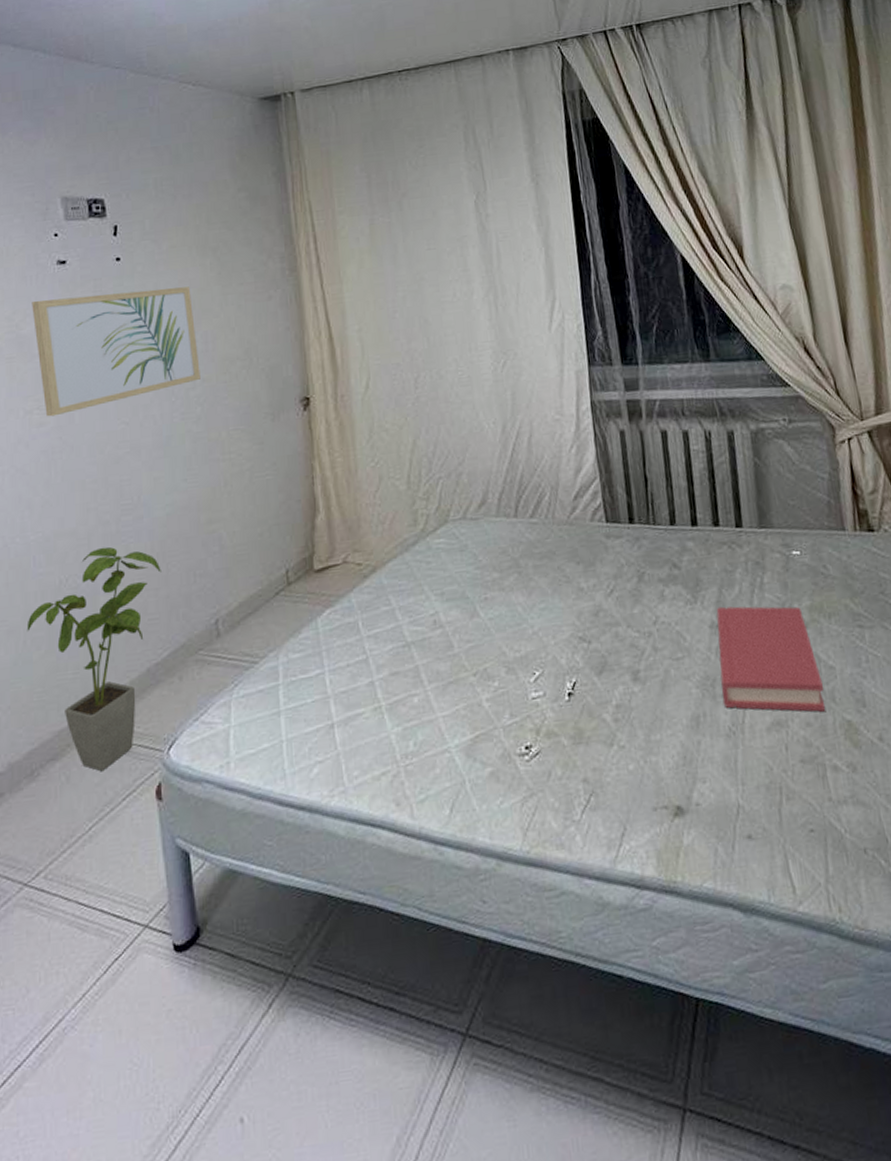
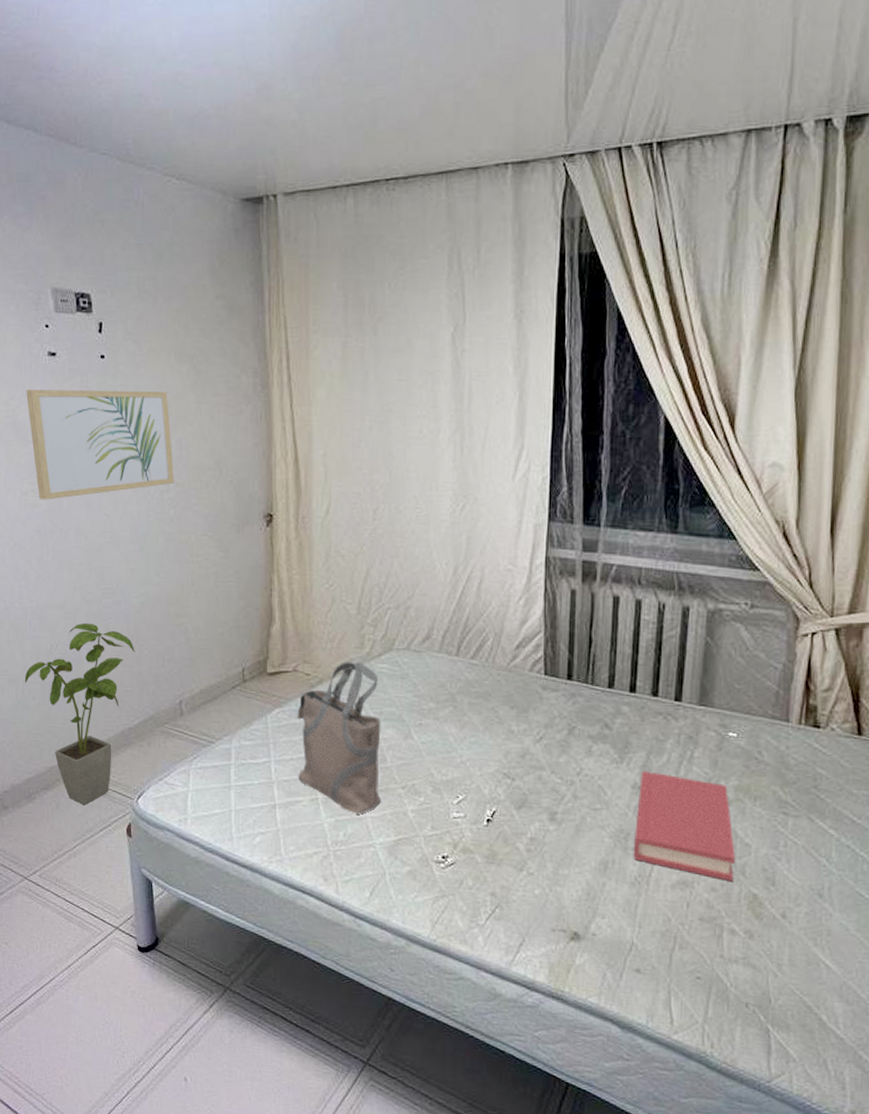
tote bag: none [350,541,452,717] -> present [297,662,381,815]

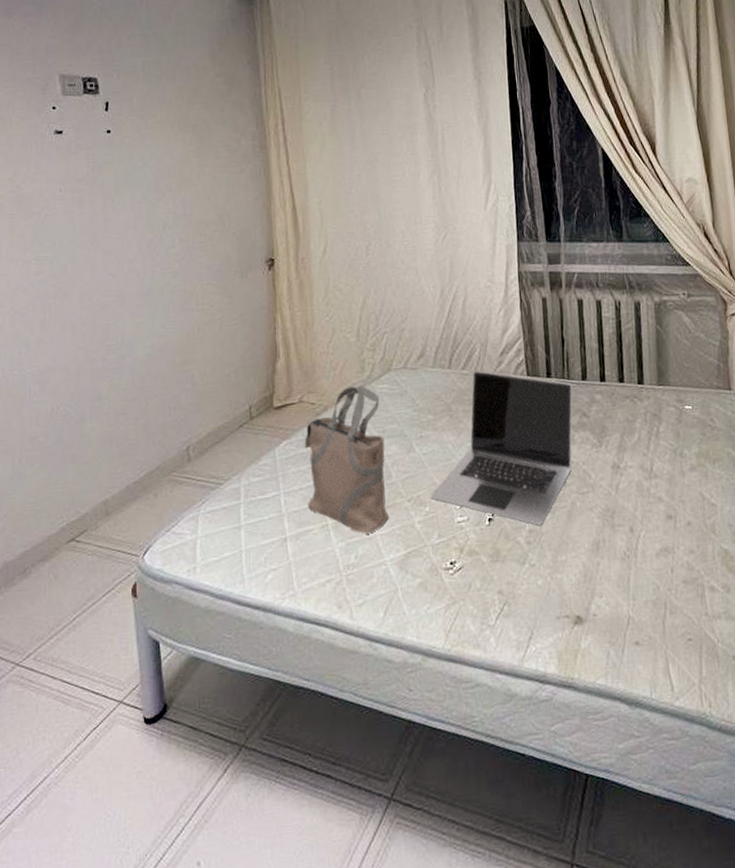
house plant: present [24,622,135,805] -> none [22,380,141,571]
wall art: present [26,389,174,500] -> none [31,158,179,267]
laptop: none [426,662,597,836] -> present [430,371,573,526]
hardback book: present [633,770,735,881] -> none [618,450,706,542]

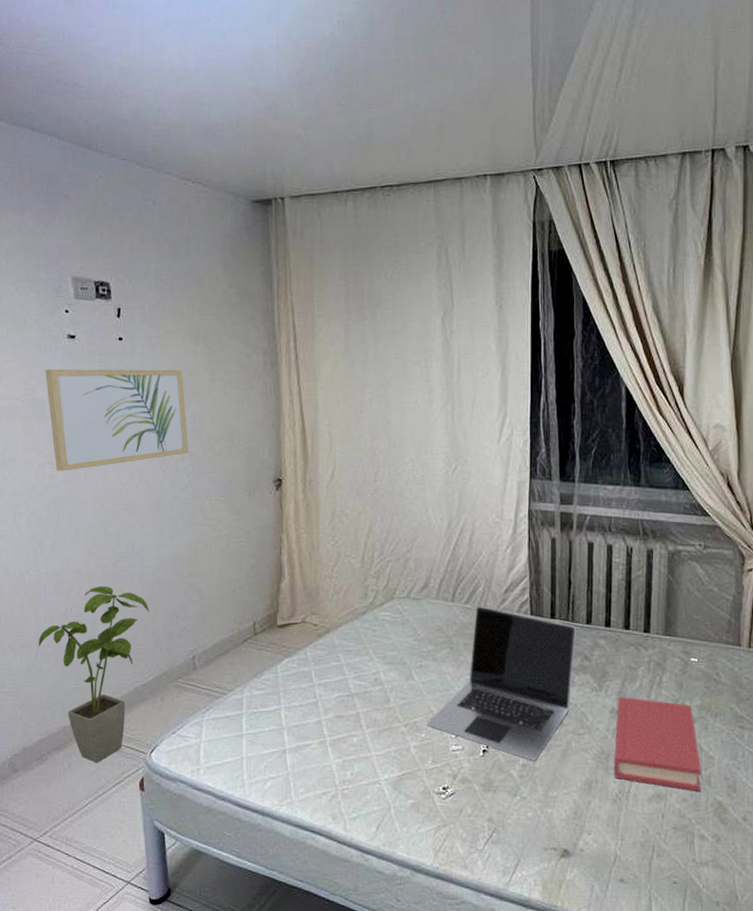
house plant: none [22,380,141,571] -> present [38,586,150,762]
wall art: none [31,158,179,267] -> present [45,368,188,472]
tote bag: present [304,386,389,534] -> none [305,611,385,754]
hardback book: none [618,450,706,542] -> present [613,696,701,791]

